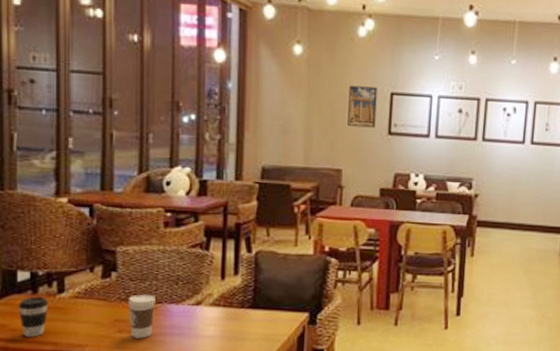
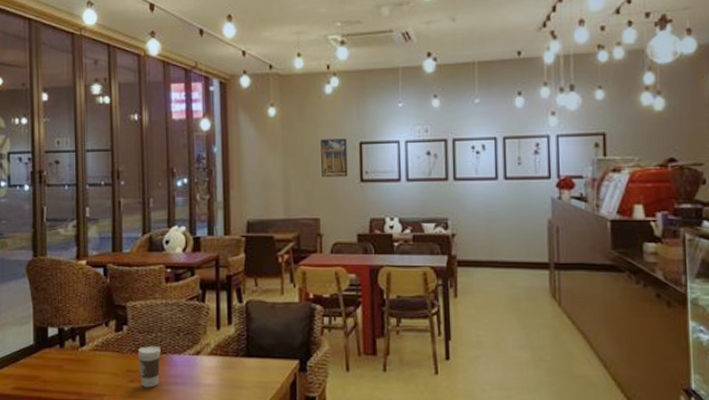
coffee cup: present [19,296,49,337] -> none [49,350,73,387]

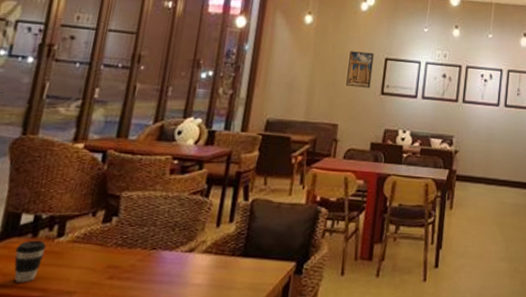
coffee cup: none [49,350,73,387] -> present [14,240,47,283]
coffee cup: present [137,346,161,388] -> none [121,240,151,286]

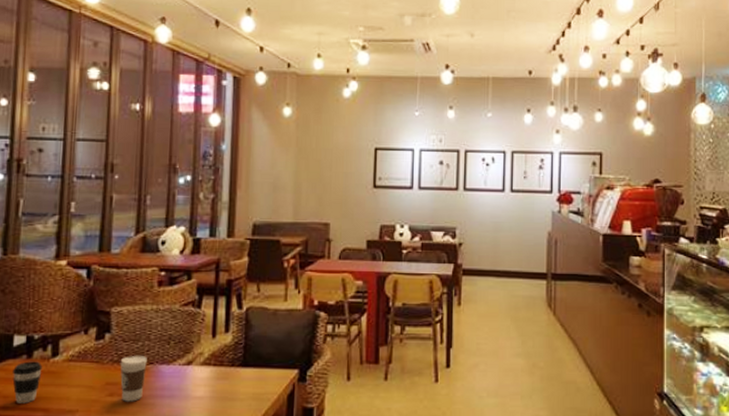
coffee cup: none [121,240,151,286] -> present [120,356,147,402]
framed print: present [346,51,374,89] -> none [334,143,362,182]

